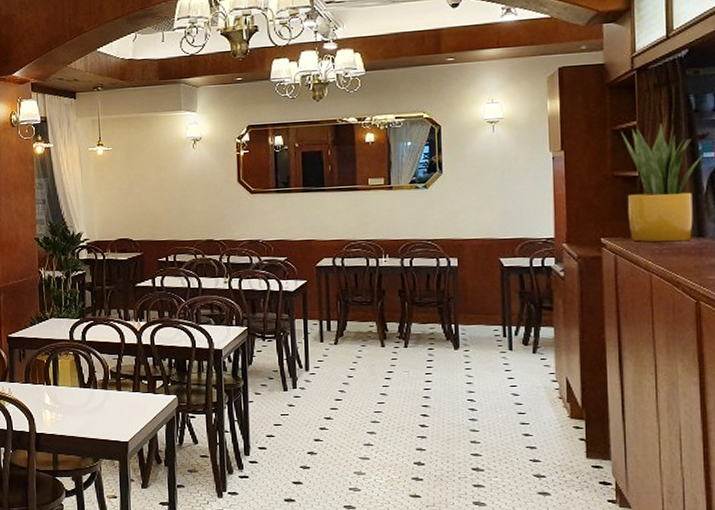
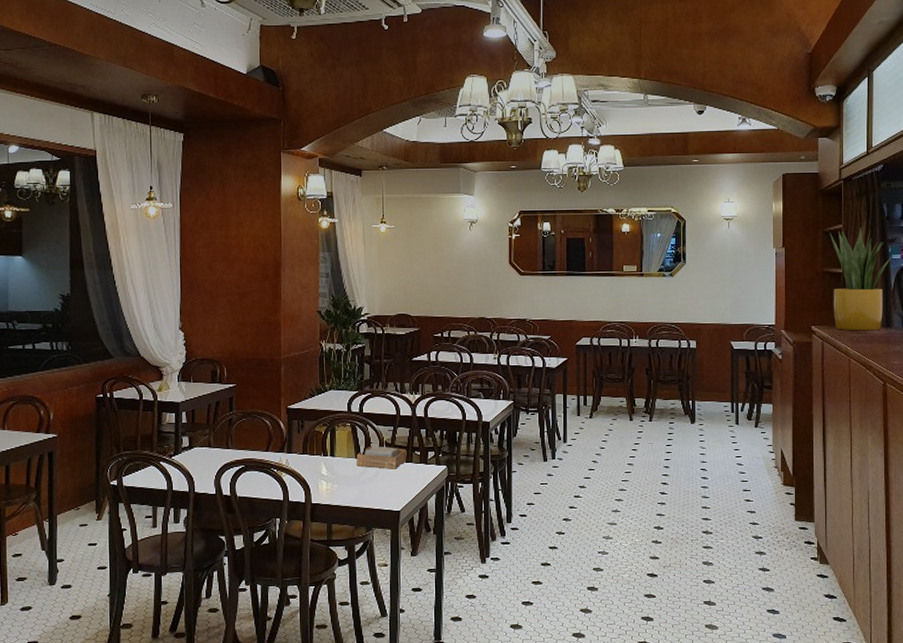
napkin holder: none [81,375,134,399] -> present [357,447,407,469]

